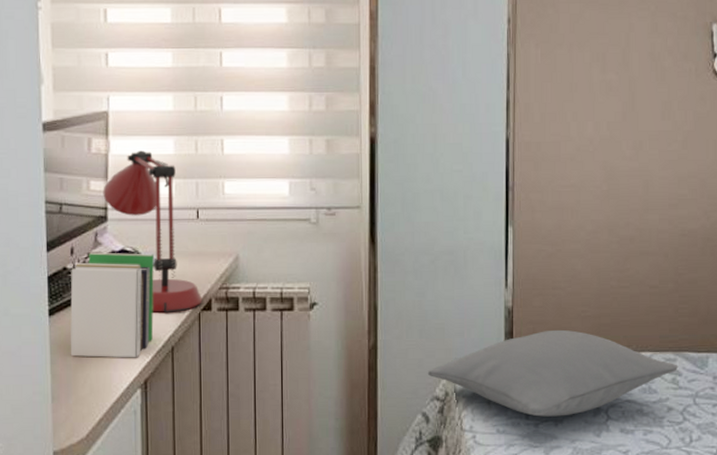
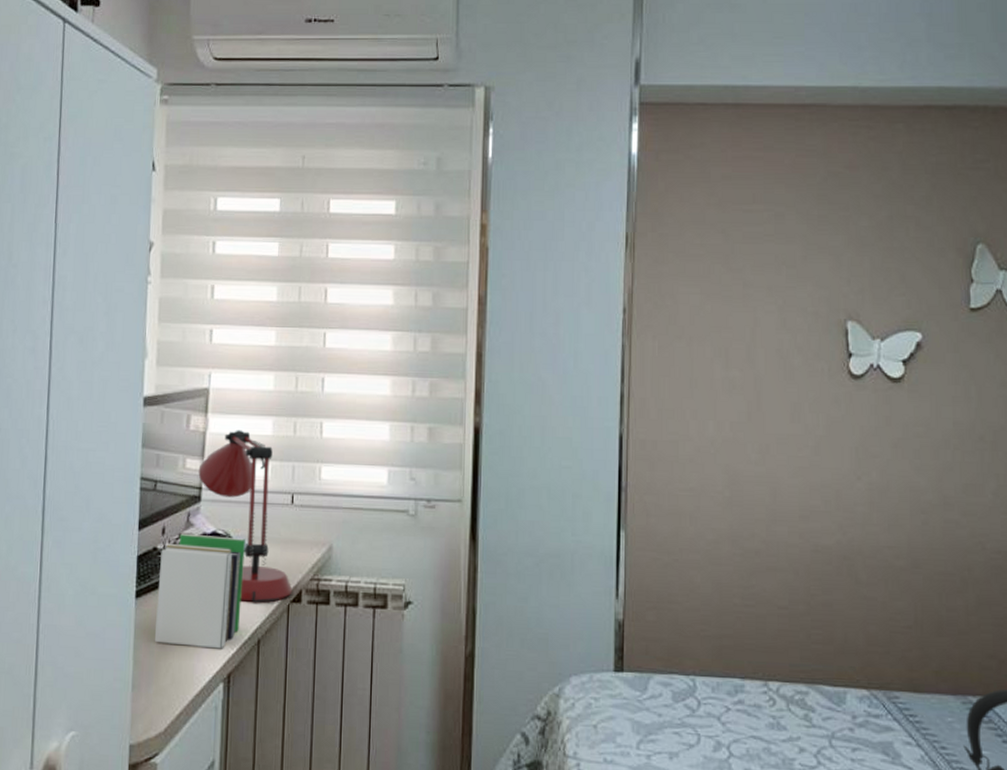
pillow: present [427,329,679,417] -> none [528,648,812,749]

